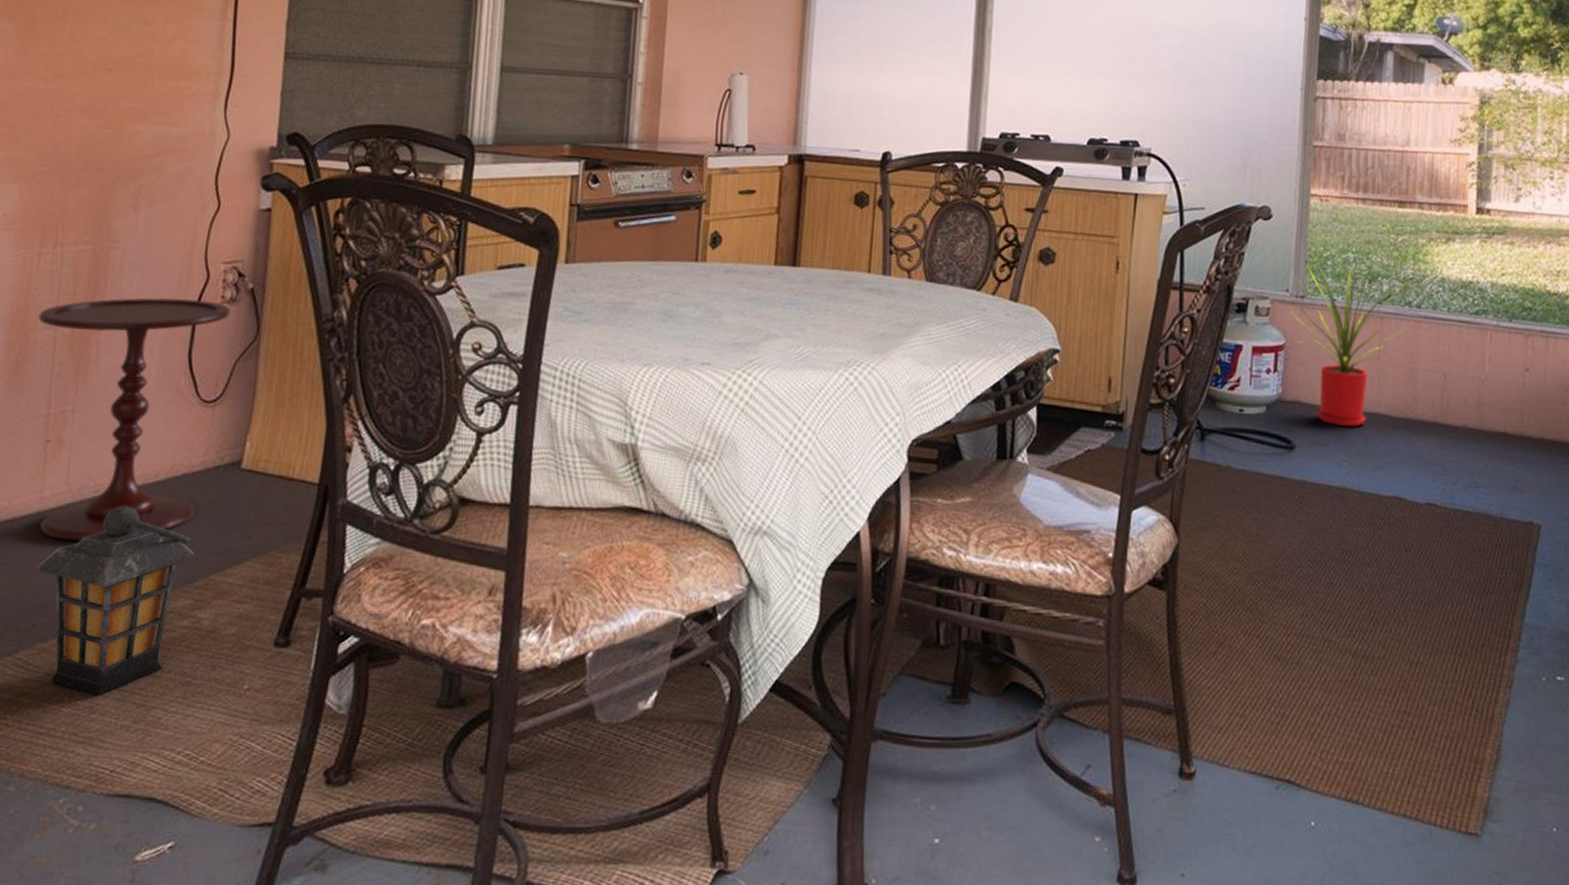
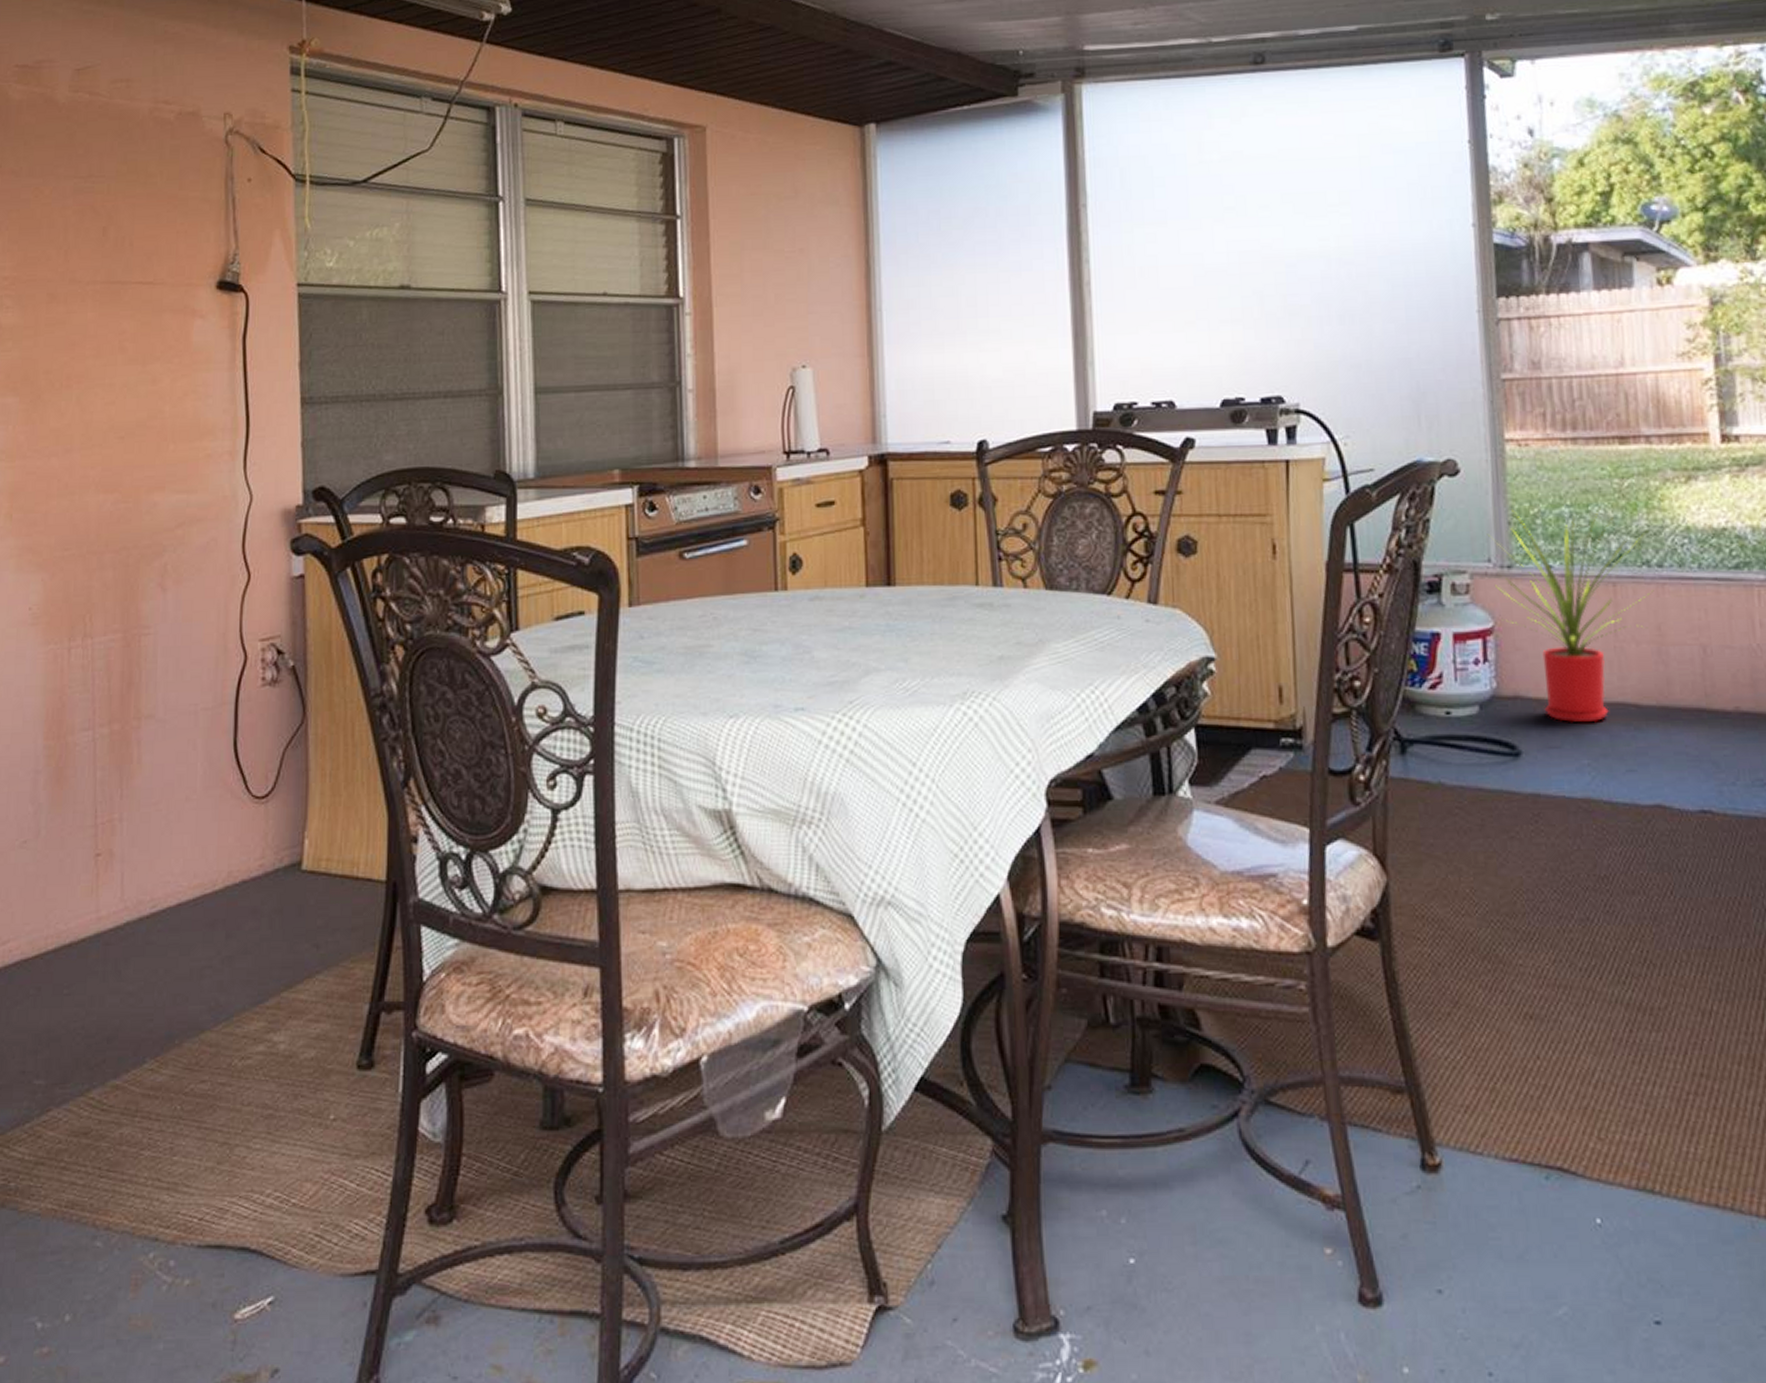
lantern: present [37,506,195,695] -> none [102,921,263,1135]
side table: present [38,297,231,541] -> none [75,684,273,964]

